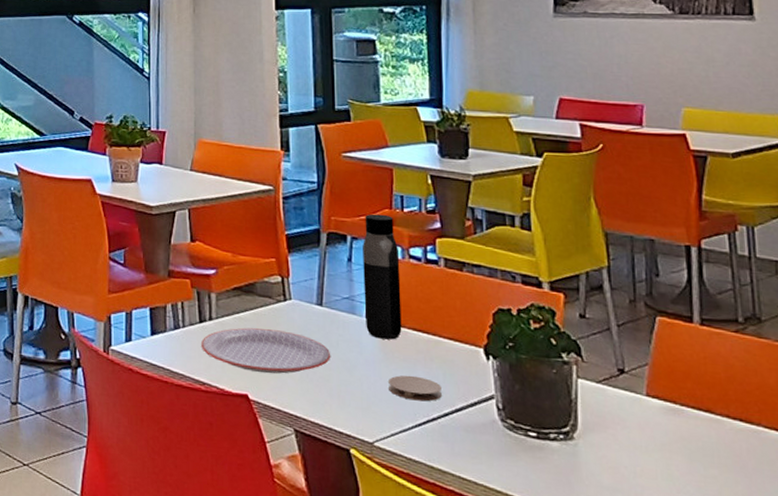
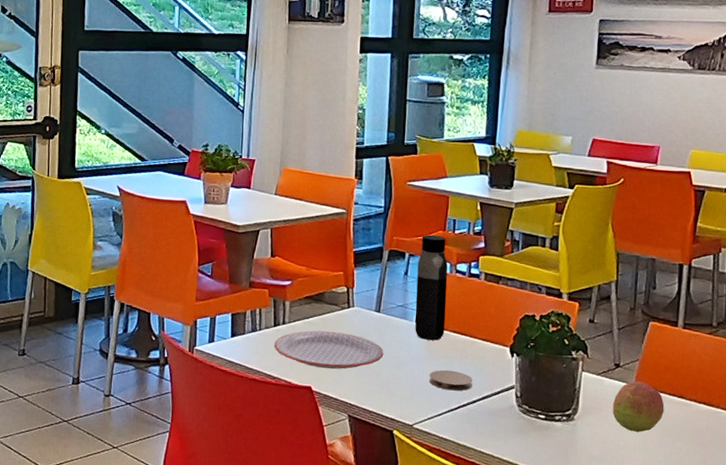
fruit: none [621,391,689,456] -> present [613,381,664,432]

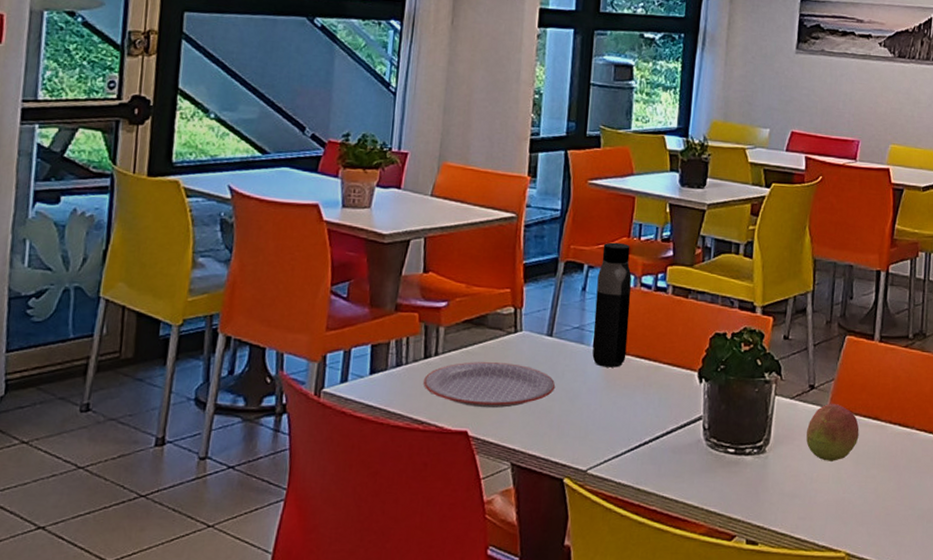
coaster: present [429,369,473,391] -> none [607,401,656,426]

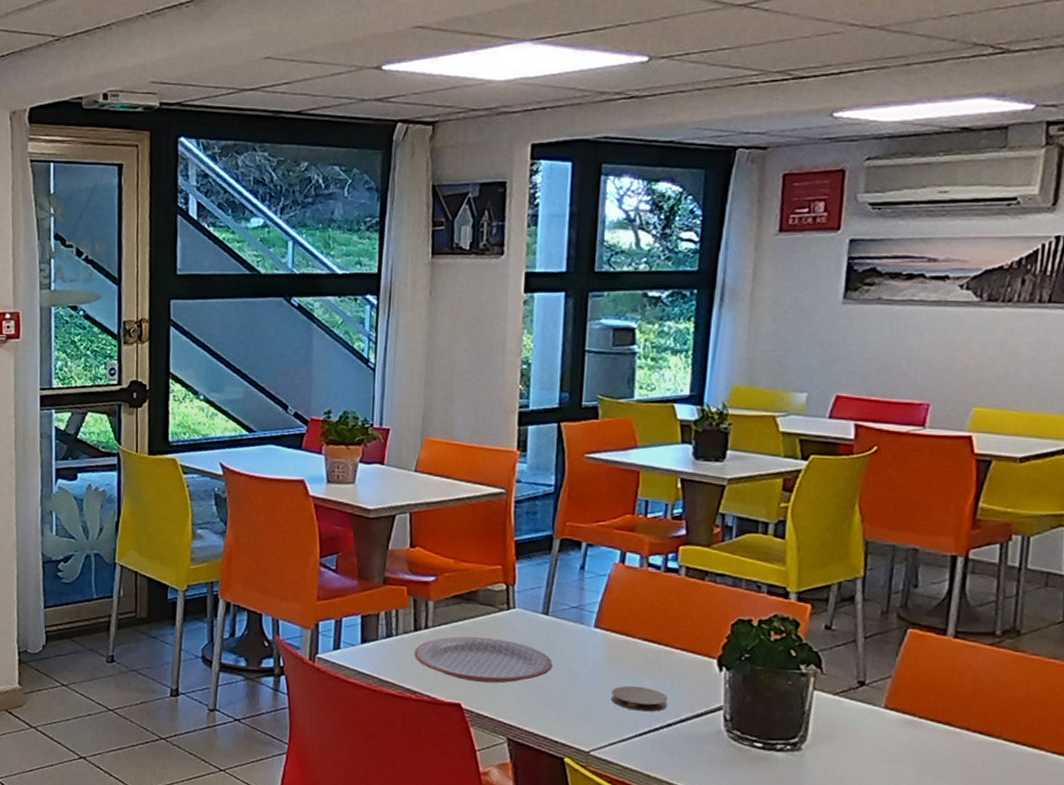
water bottle: present [592,242,632,368] -> none [593,519,637,650]
coaster: none [607,401,656,426] -> present [610,685,668,712]
fruit: present [806,404,859,461] -> none [854,703,925,767]

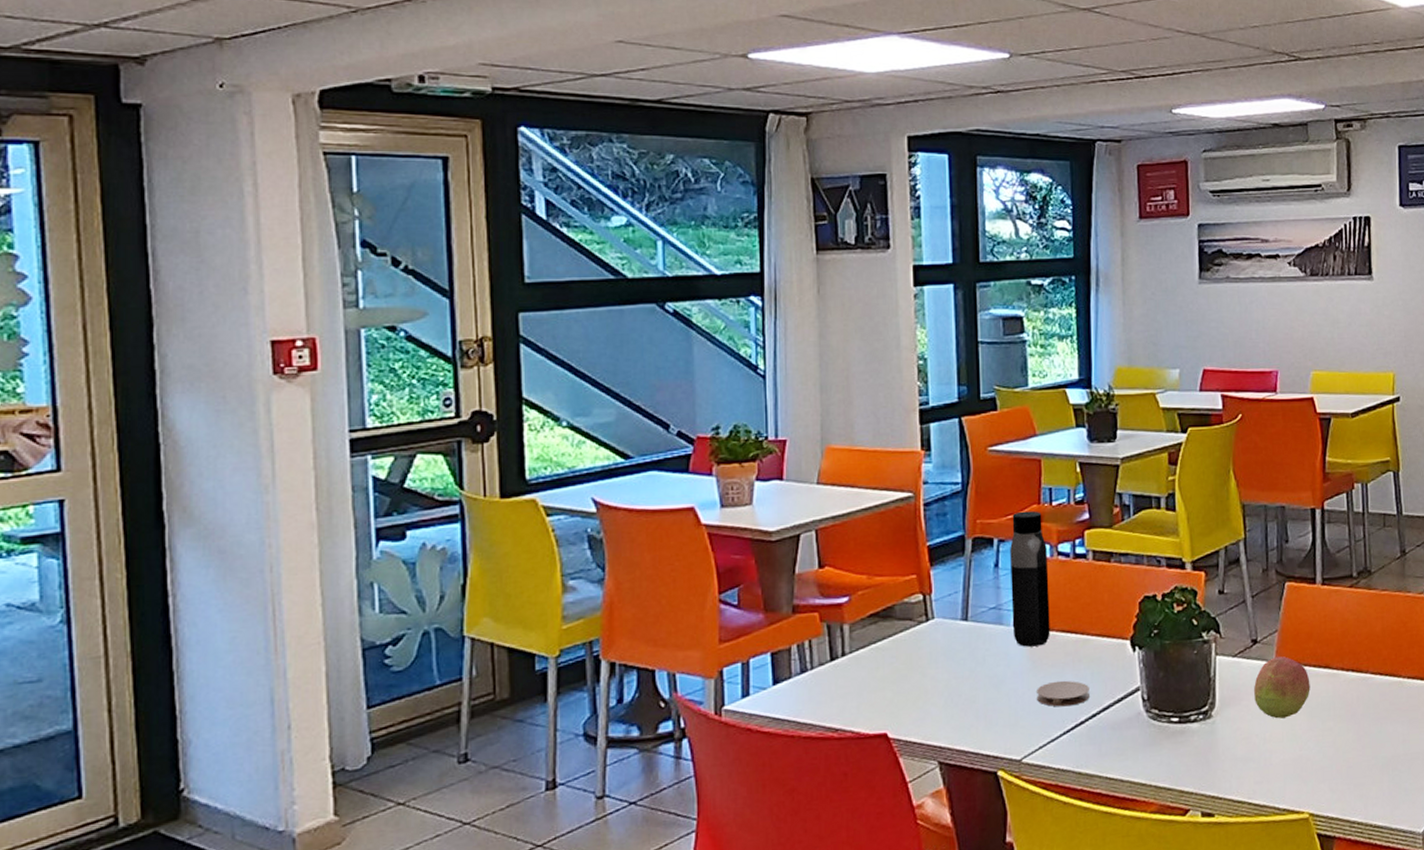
plate: present [413,636,553,683] -> none [832,654,978,707]
water bottle: none [593,519,637,650] -> present [1010,510,1050,647]
fruit: none [854,703,925,767] -> present [1254,656,1310,719]

